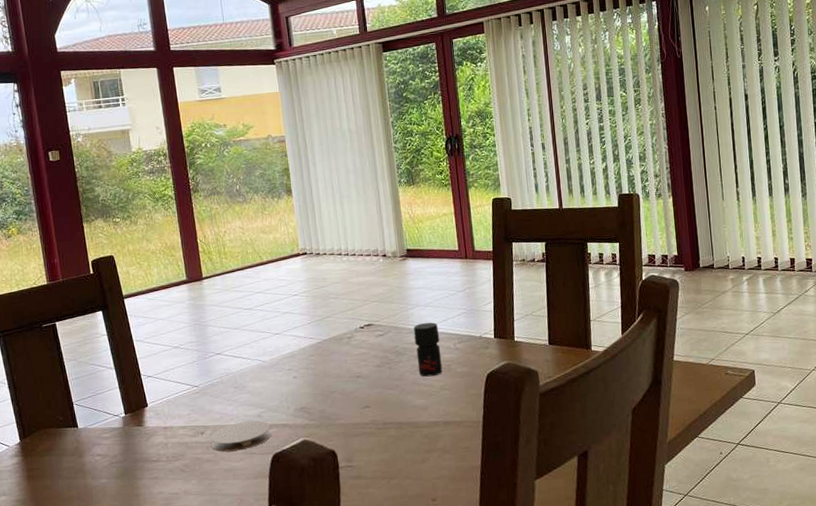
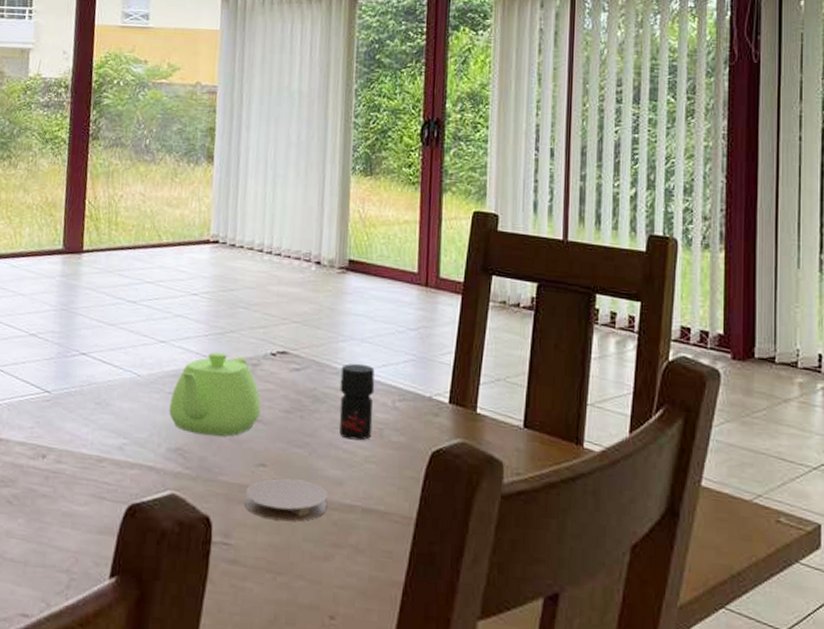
coaster: present [210,420,272,452] -> none [52,451,132,491]
teapot: none [290,333,359,395] -> present [169,352,261,437]
coaster: none [358,411,419,444] -> present [244,478,328,522]

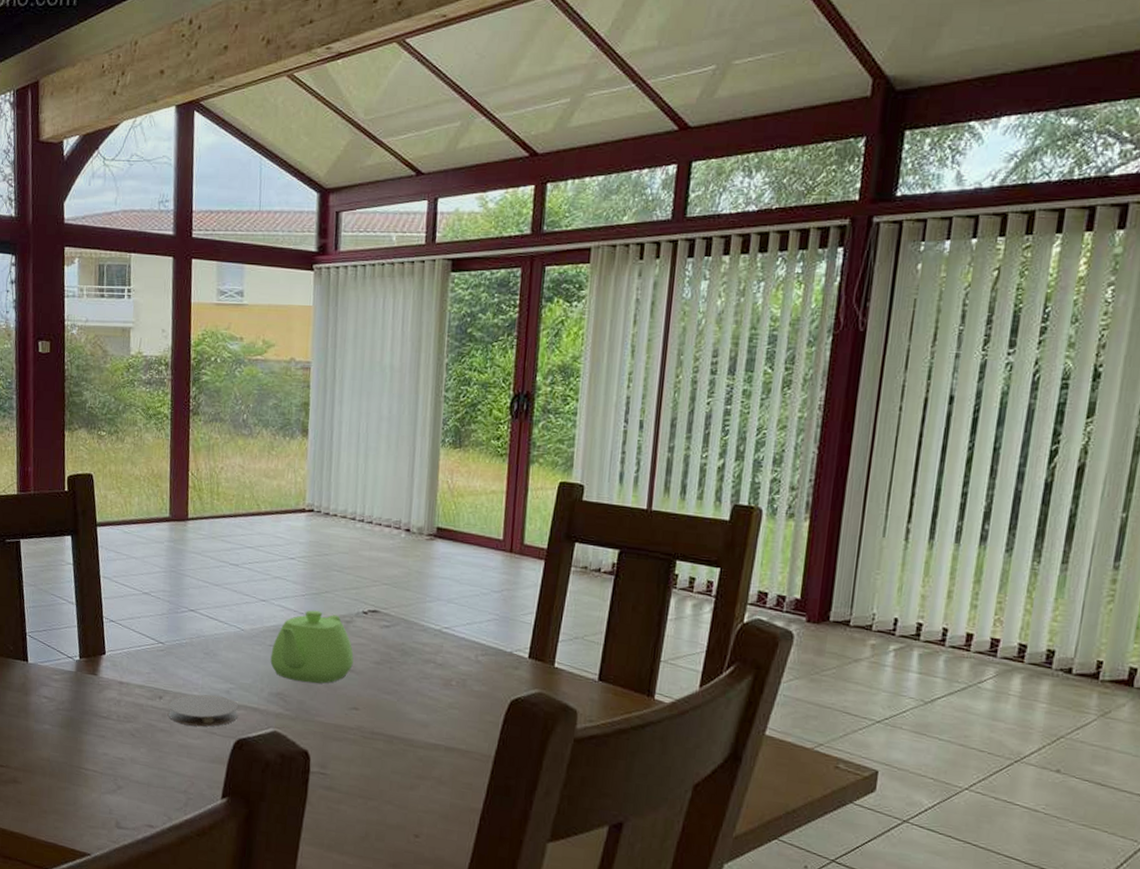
coaster: none [52,451,132,491] -> present [168,694,238,727]
coaster: present [244,478,328,522] -> none [339,720,414,757]
jar: present [339,363,375,441] -> none [425,621,460,689]

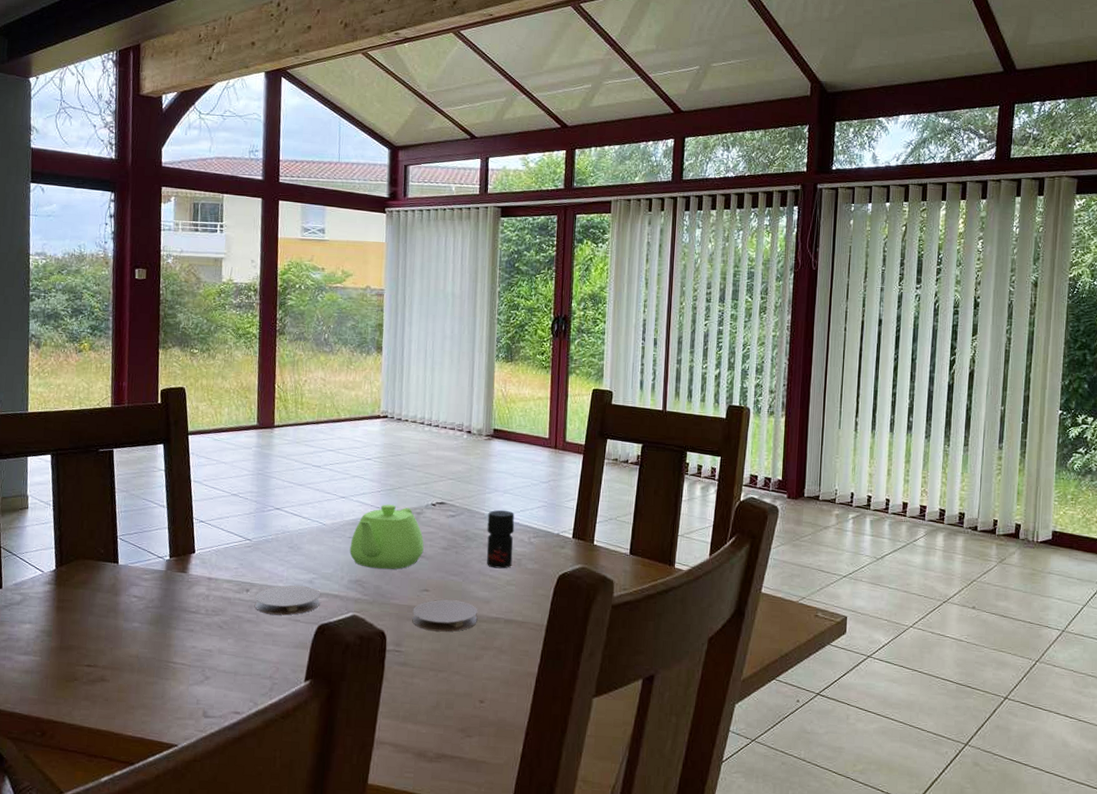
coaster: none [339,720,414,757] -> present [412,599,478,632]
jar: none [425,621,460,689] -> present [486,509,515,569]

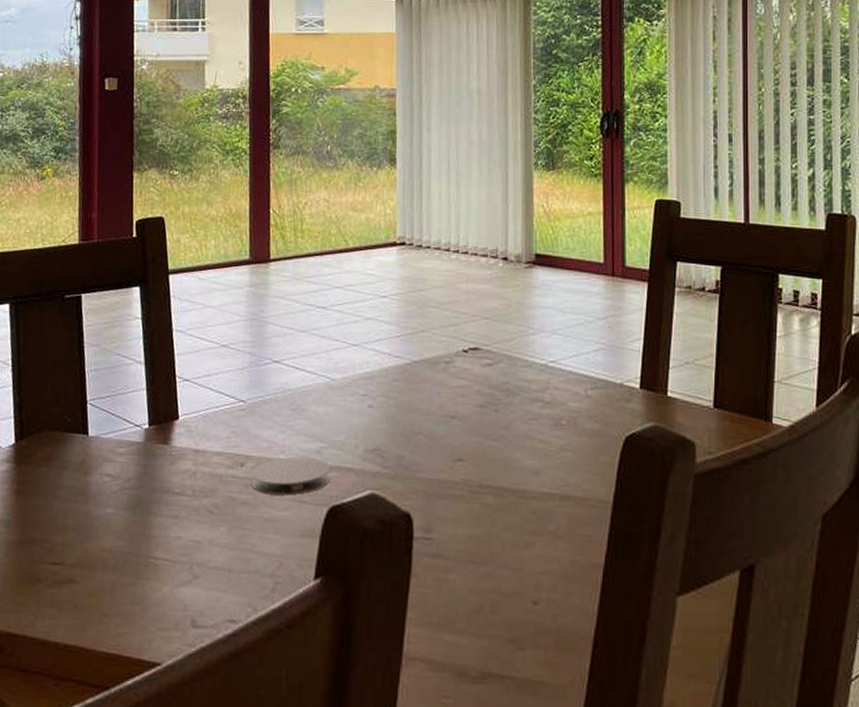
teapot: present [349,504,424,570] -> none [364,352,455,435]
coaster: present [412,599,478,632] -> none [444,471,526,513]
jar: present [486,509,515,569] -> none [532,355,567,430]

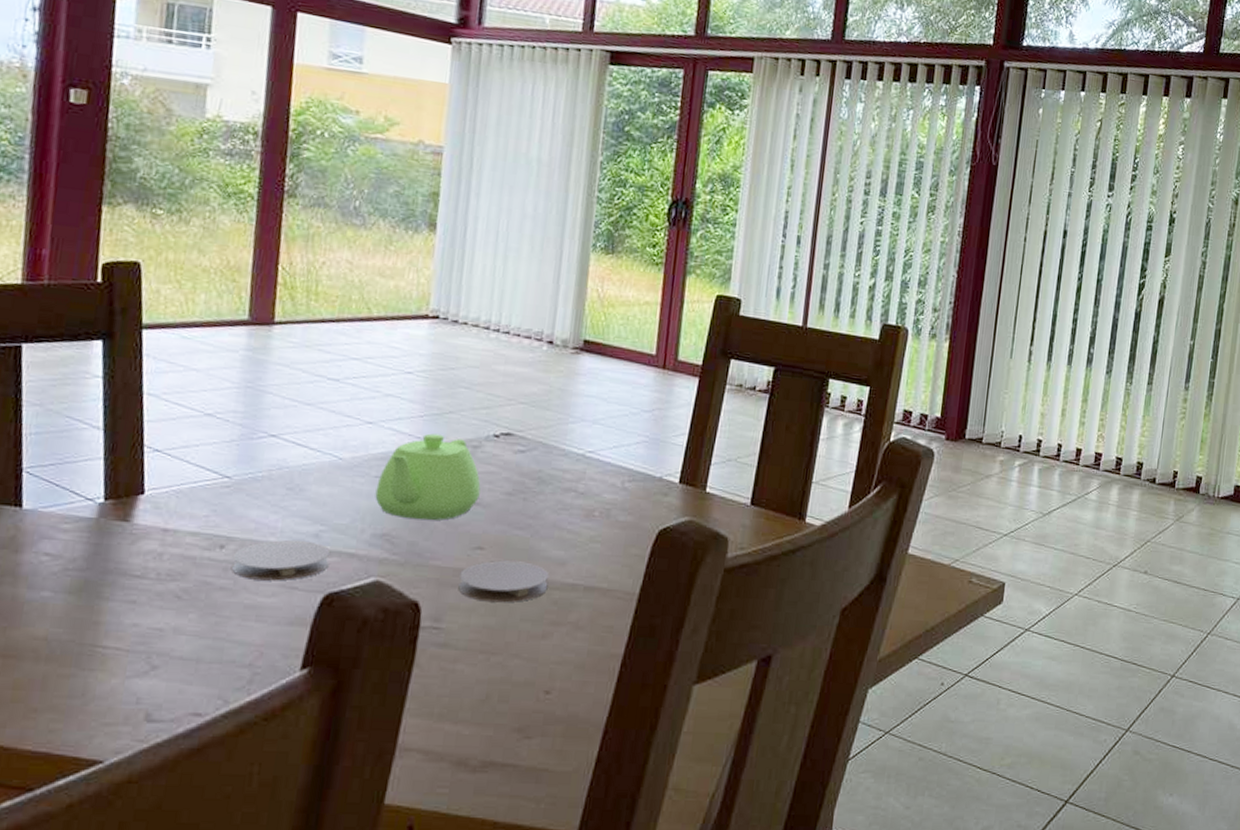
teapot: none [364,352,455,435] -> present [375,433,481,521]
coaster: none [444,471,526,513] -> present [458,560,549,603]

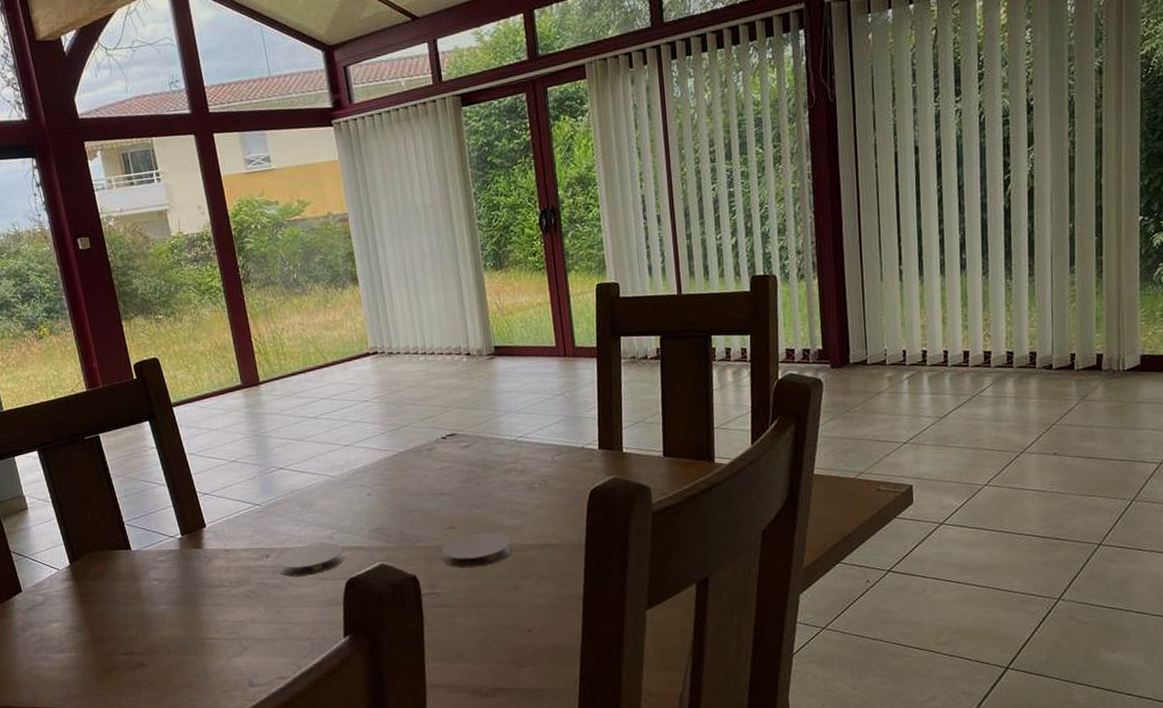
teapot: present [375,433,481,521] -> none [363,444,442,514]

